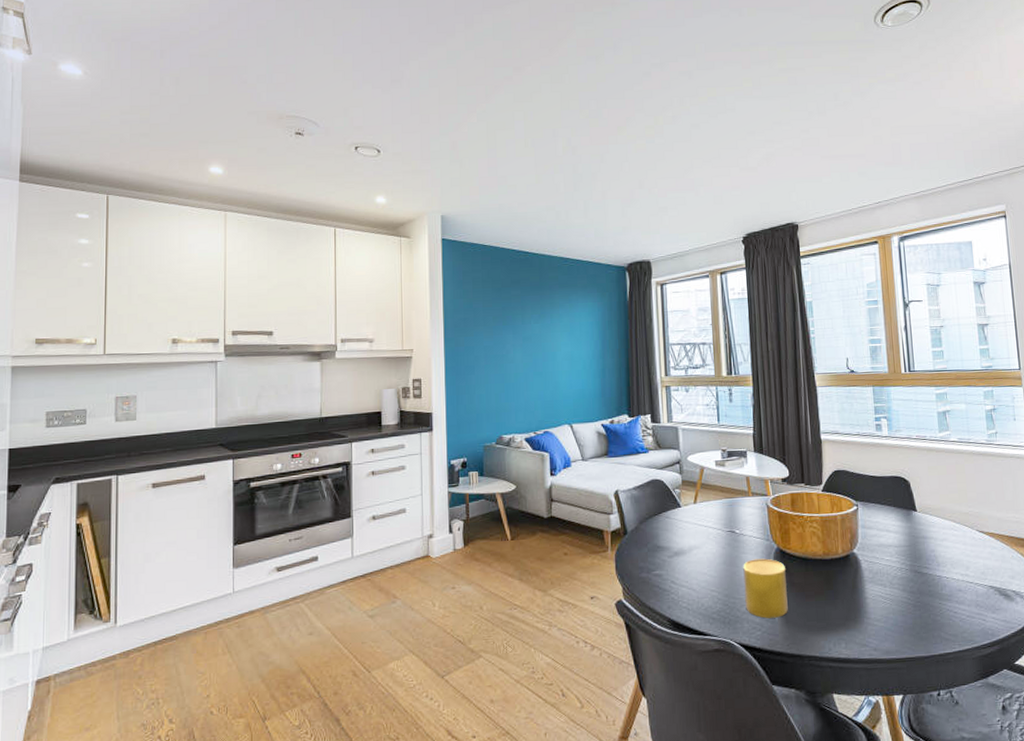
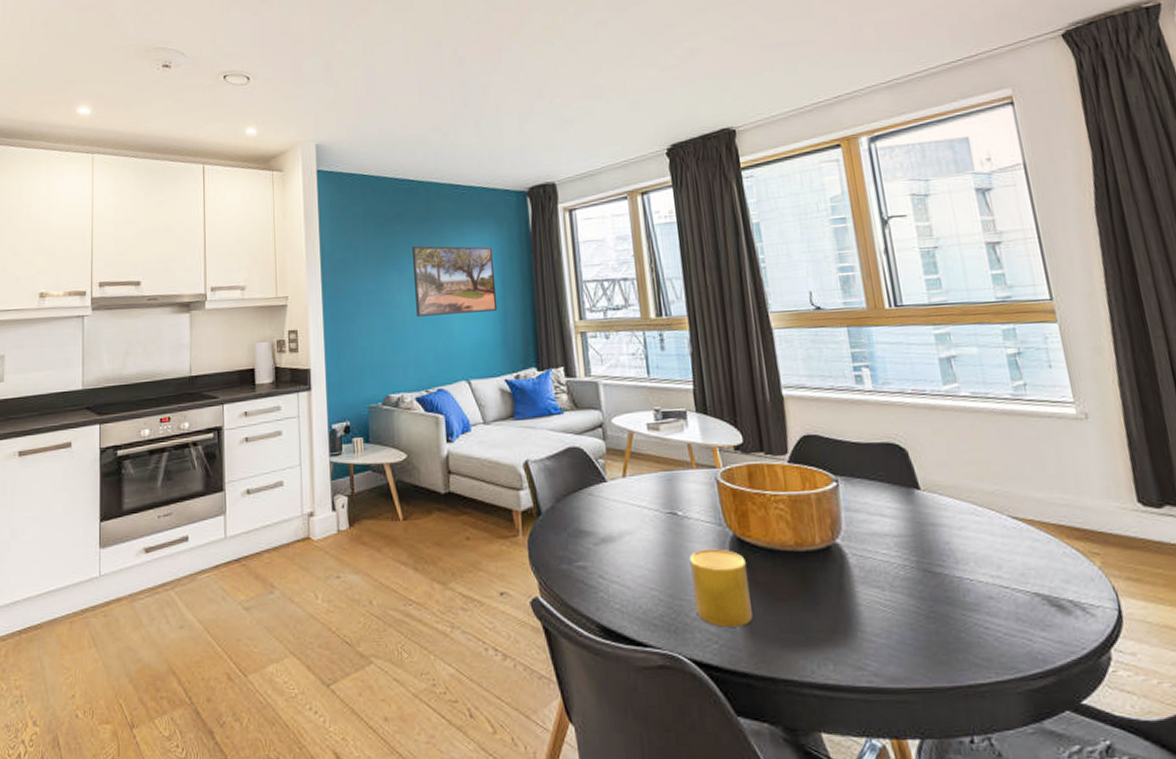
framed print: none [526,309,598,370] -> present [412,245,498,317]

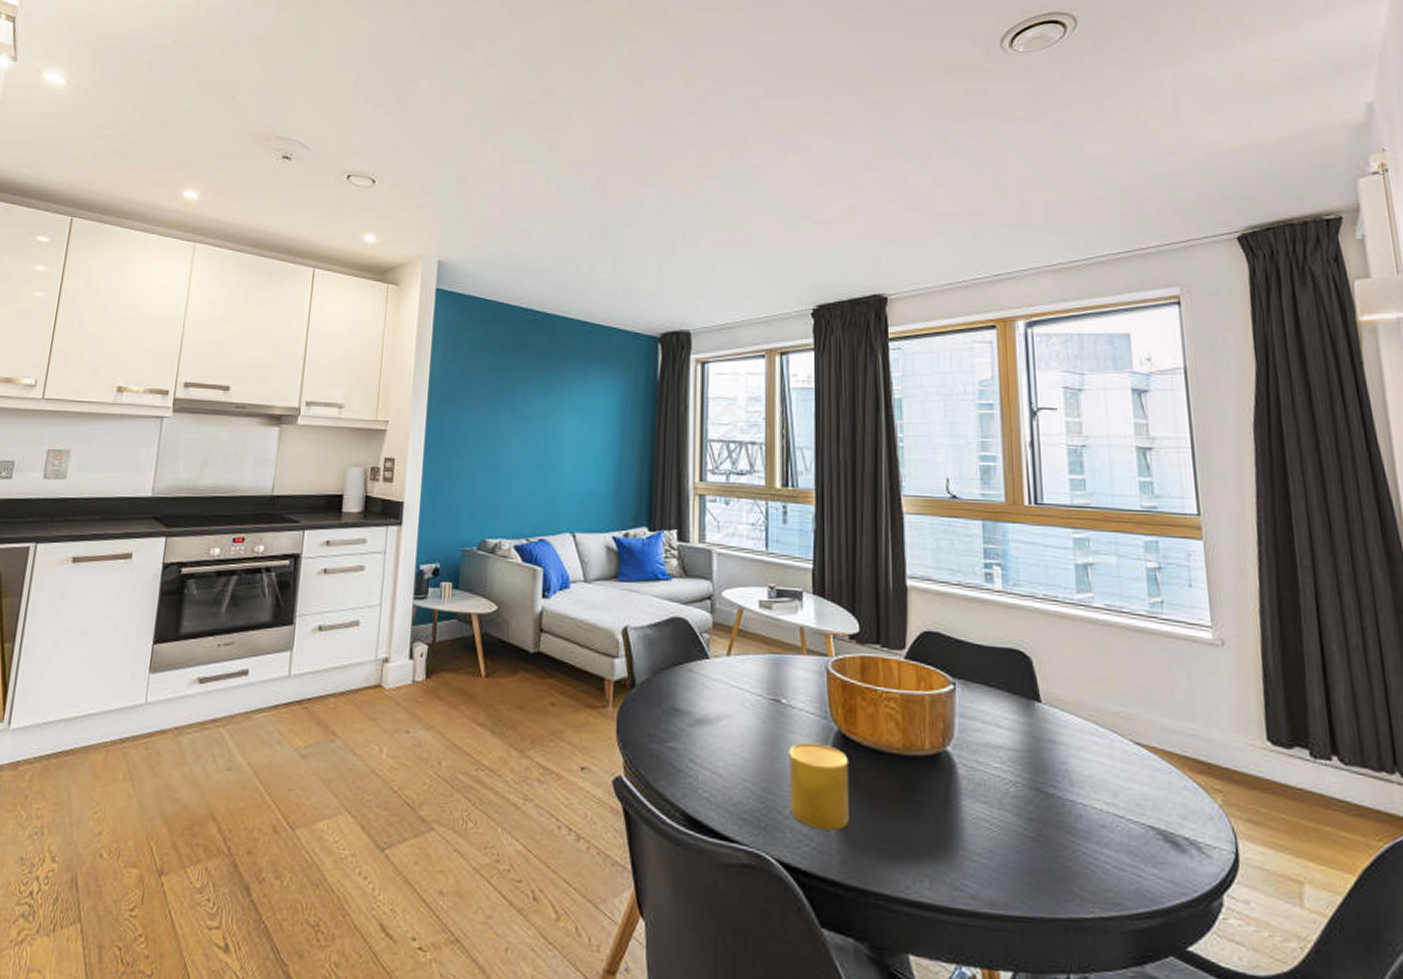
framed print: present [412,245,498,317] -> none [526,381,616,461]

